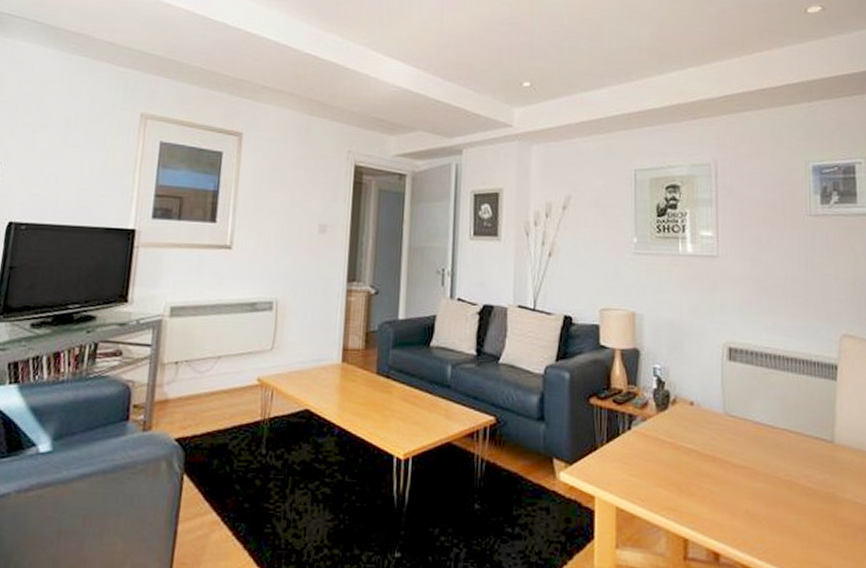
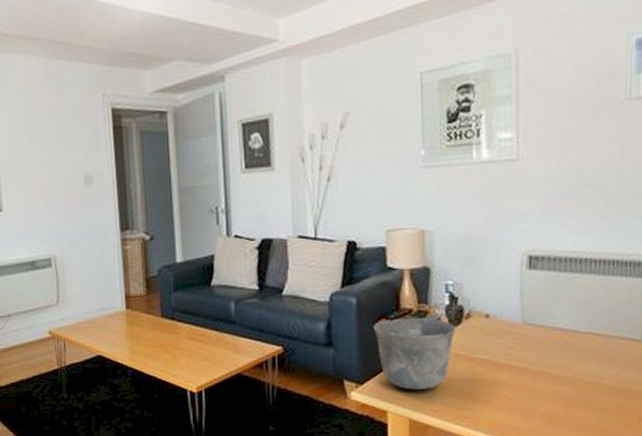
cup: none [584,397,663,476] -> present [373,317,456,390]

